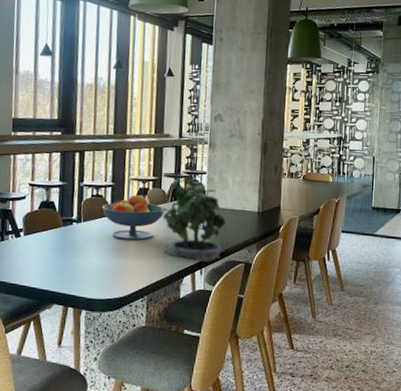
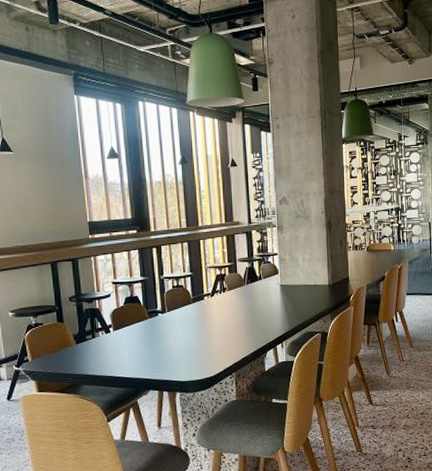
fruit bowl: present [102,194,165,241] -> none [184,280,242,324]
potted plant: present [161,175,226,263] -> none [239,257,302,337]

